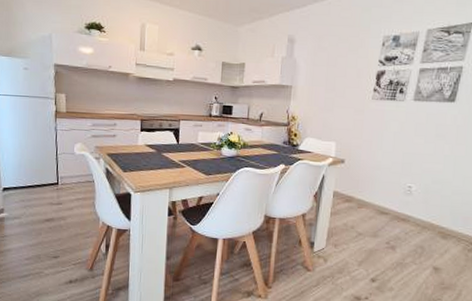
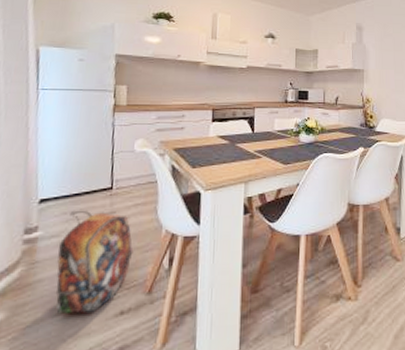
backpack: none [20,200,77,279] -> present [55,211,134,315]

